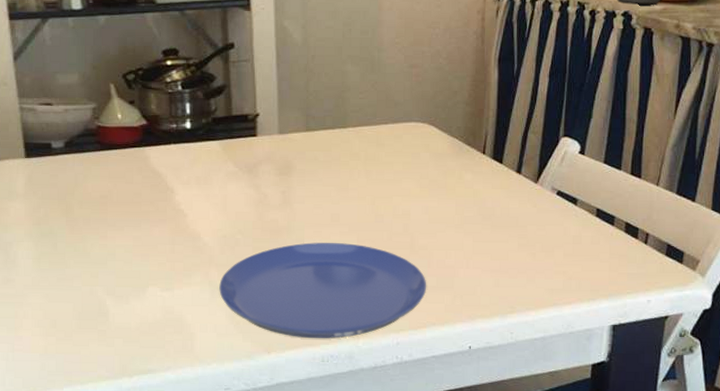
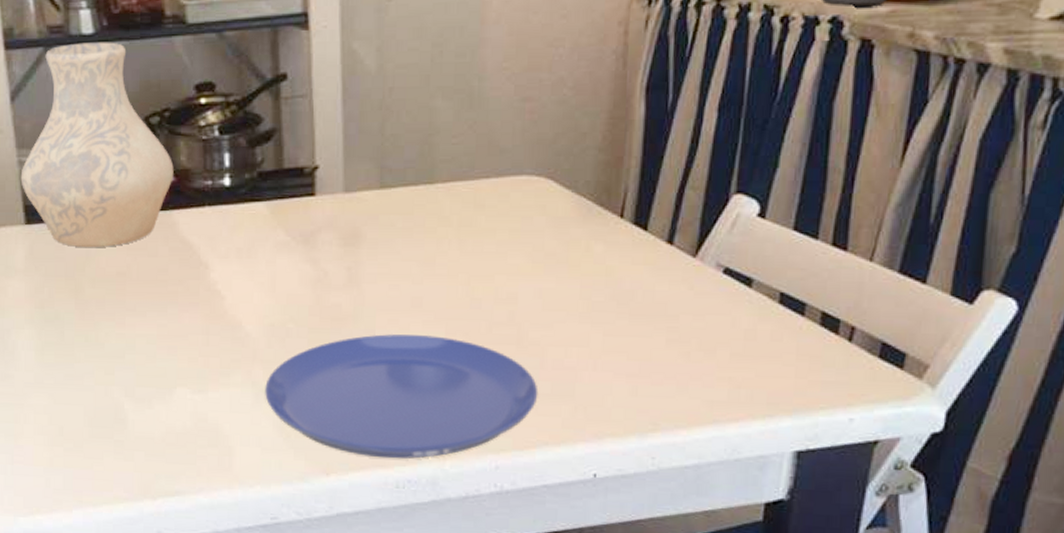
vase: none [21,16,146,177] -> present [20,42,174,248]

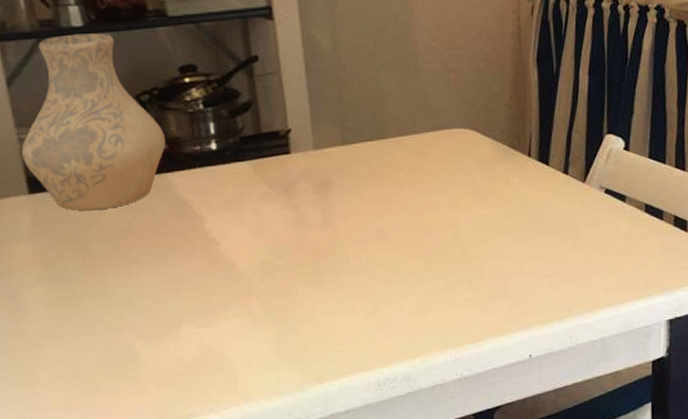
plate: present [265,334,539,459] -> none [261,259,482,364]

